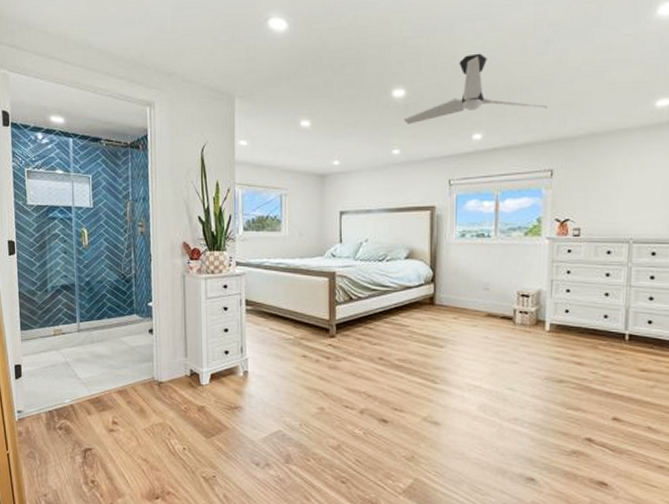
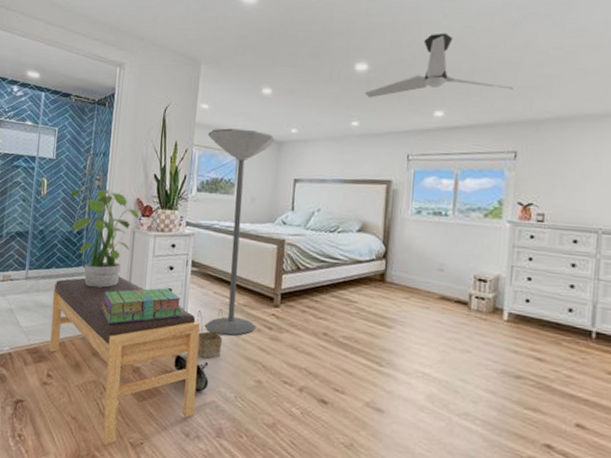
bench: none [107,321,262,482] -> present [50,276,201,445]
potted plant: none [112,235,188,334] -> present [67,188,140,288]
stack of books: none [158,328,242,368] -> present [100,287,183,325]
shoe: none [237,391,273,424] -> present [174,354,209,392]
floor lamp: none [248,164,320,368] -> present [204,128,277,335]
basket: none [256,344,282,392] -> present [197,309,224,359]

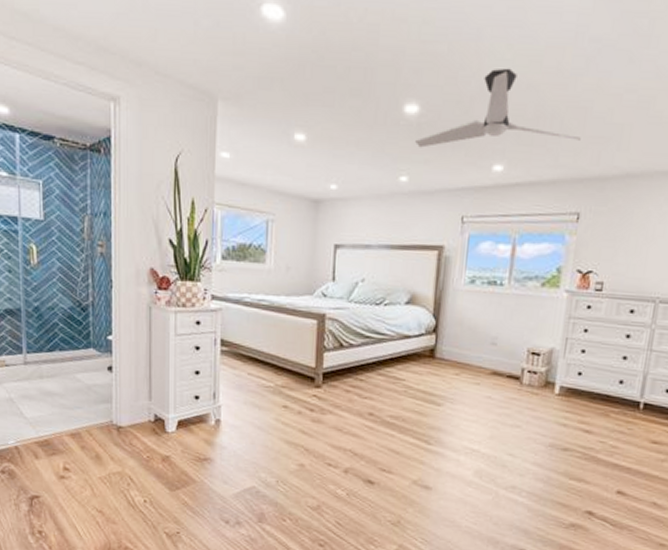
bench: present [50,276,201,445] -> none [59,358,235,537]
potted plant: present [67,188,140,288] -> none [66,256,155,372]
stack of books: present [100,287,183,325] -> none [117,370,214,412]
shoe: present [174,354,209,392] -> none [207,441,247,479]
basket: present [197,309,224,359] -> none [230,391,260,444]
floor lamp: present [204,128,277,335] -> none [230,183,314,419]

